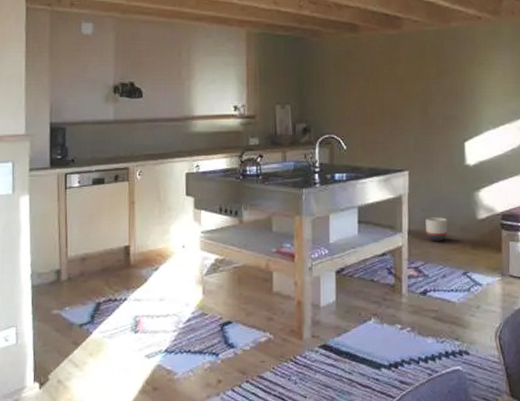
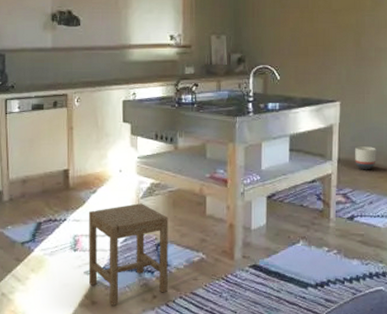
stool: none [150,281,234,392] -> present [88,203,168,306]

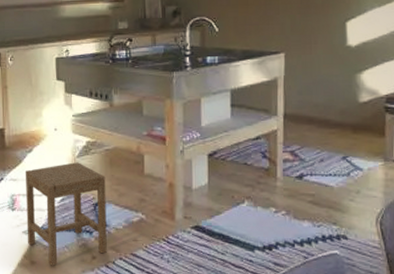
planter: present [355,146,376,170] -> none [302,100,327,126]

